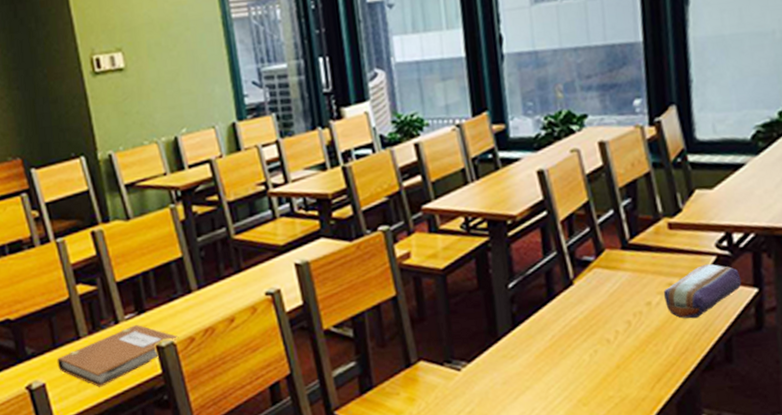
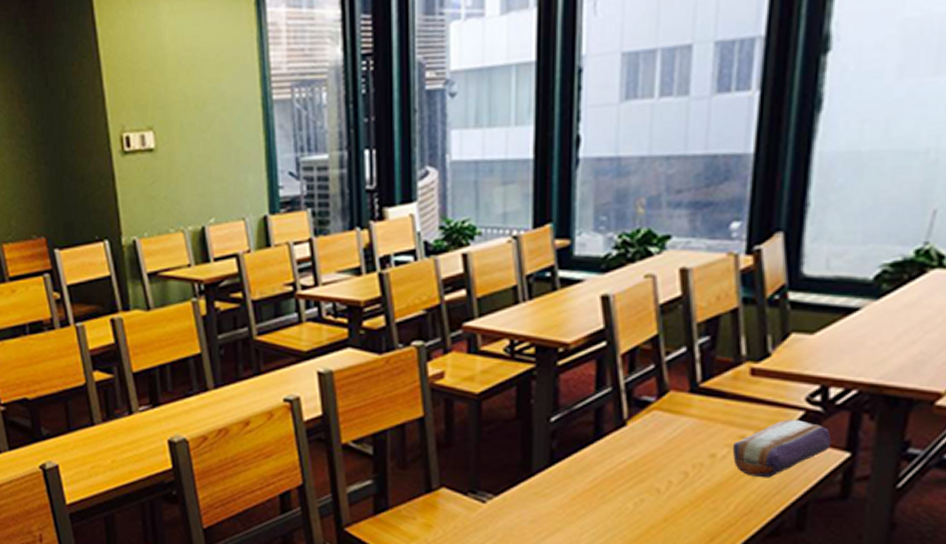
notebook: present [57,325,179,387] -> none [70,418,192,475]

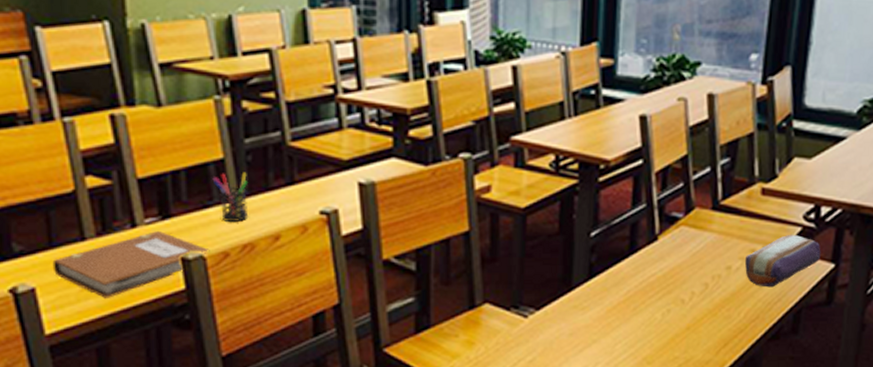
notebook: none [70,418,192,475] -> present [52,231,210,298]
pen holder: none [192,365,223,409] -> present [212,172,249,222]

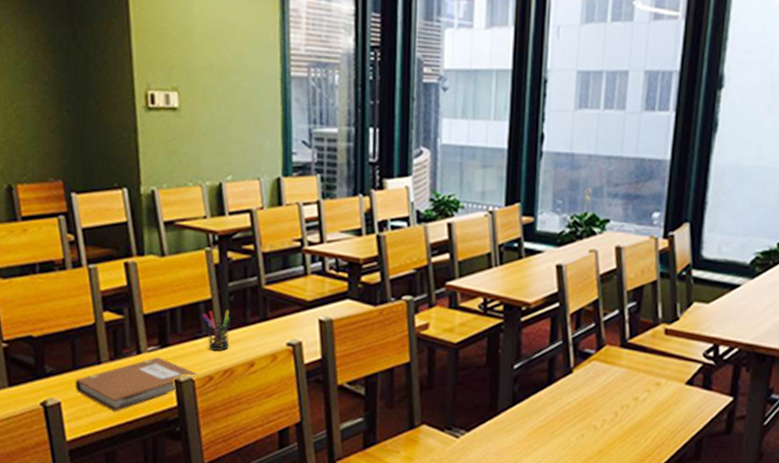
pencil case: present [744,234,821,288] -> none [650,370,720,417]

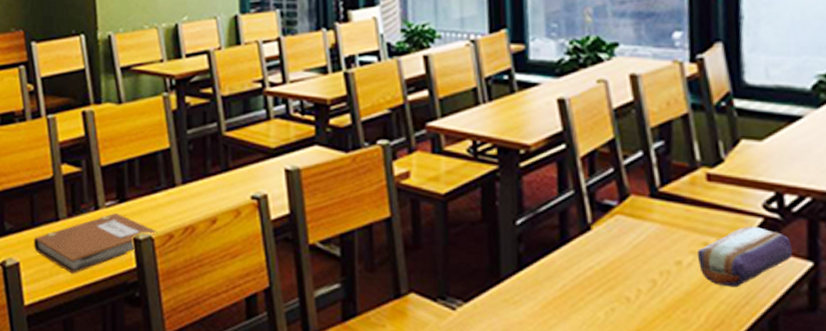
pen holder: present [202,310,230,351] -> none [160,160,190,205]
pencil case: none [650,370,720,417] -> present [696,225,793,288]

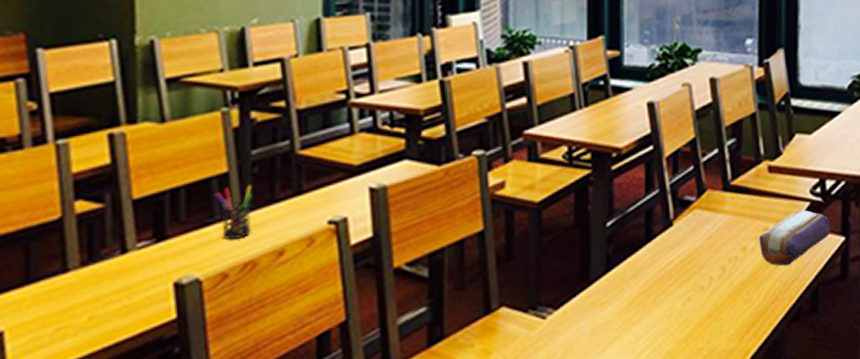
notebook: present [33,213,157,274] -> none [26,255,207,337]
pen holder: none [160,160,190,205] -> present [214,185,253,239]

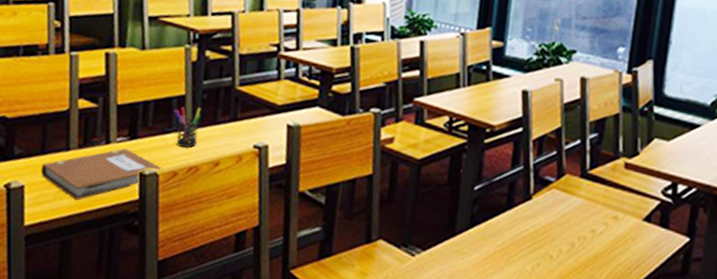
notebook: none [26,255,207,337] -> present [40,148,163,200]
pencil case: present [758,209,831,266] -> none [608,206,677,254]

